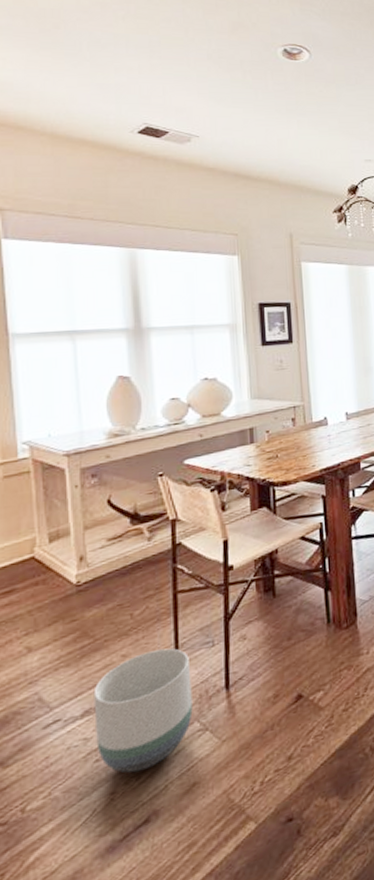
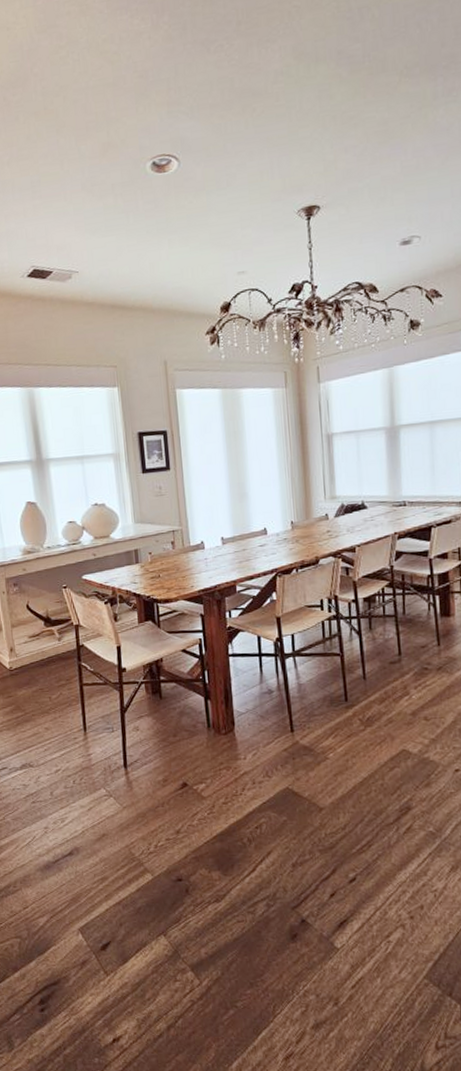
planter: present [93,648,193,773] -> none [27,728,100,817]

